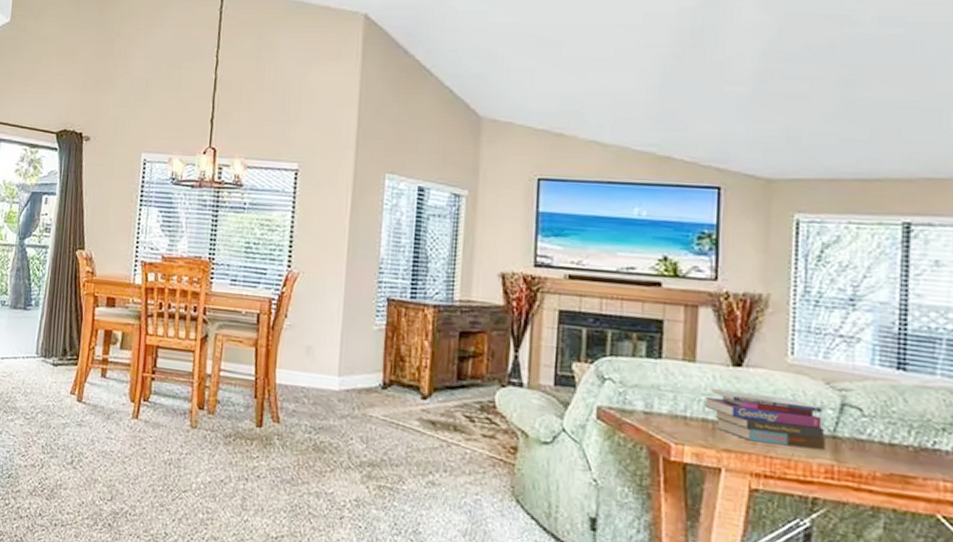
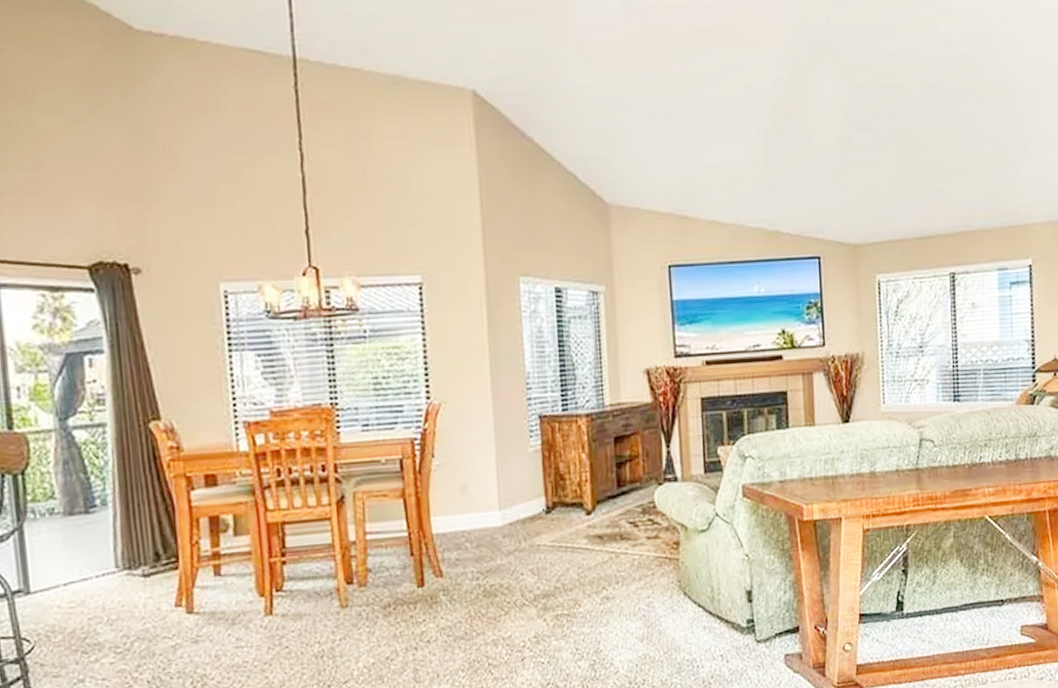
books: present [704,389,825,449] -> none [824,442,912,488]

